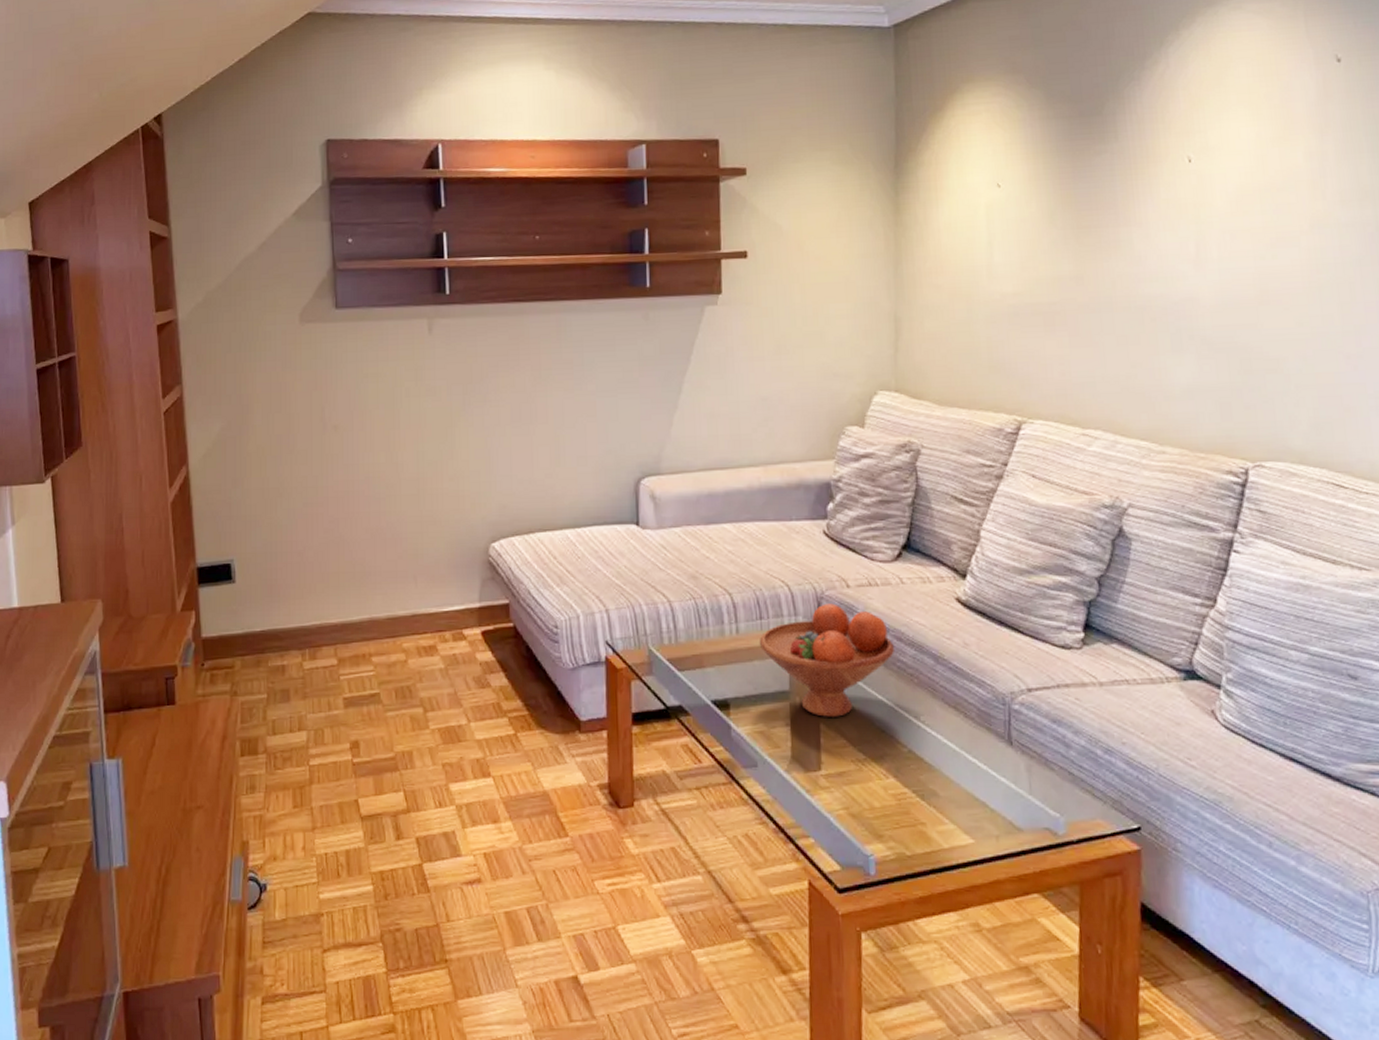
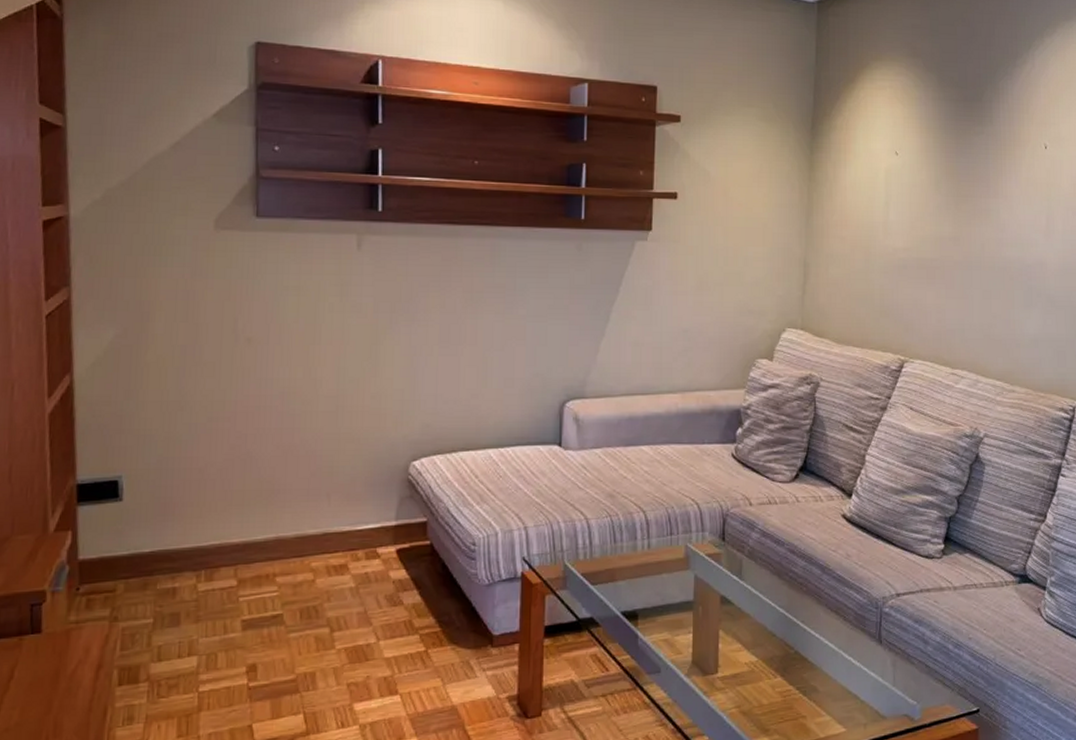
fruit bowl: present [759,603,895,717] -> none [668,520,789,624]

